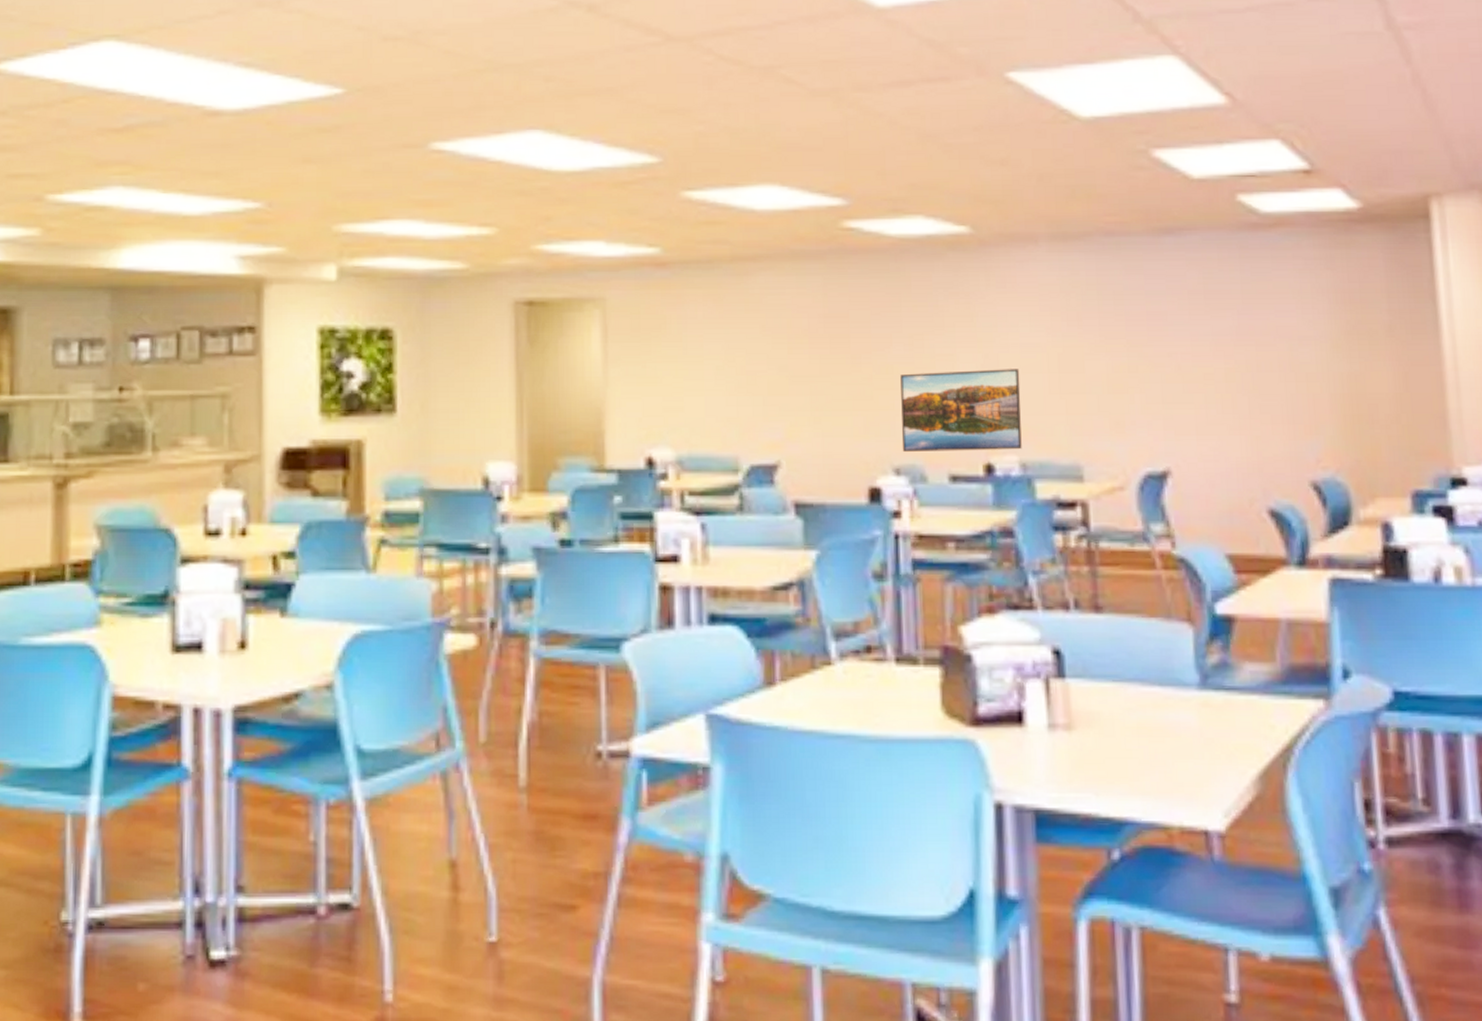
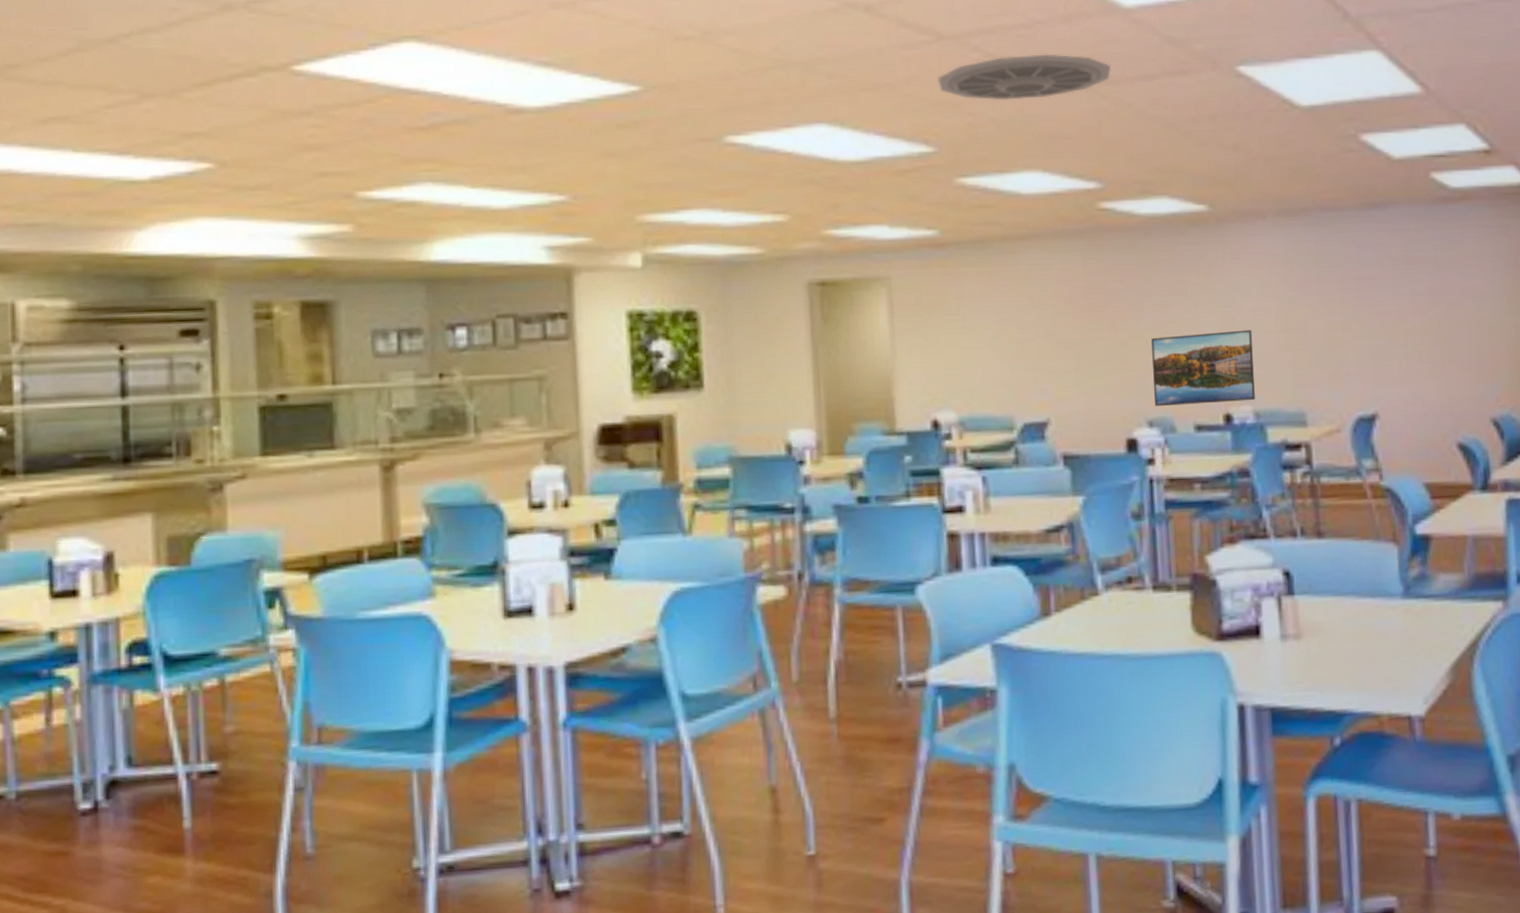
ceiling vent: none [665,57,862,108] -> present [938,54,1112,101]

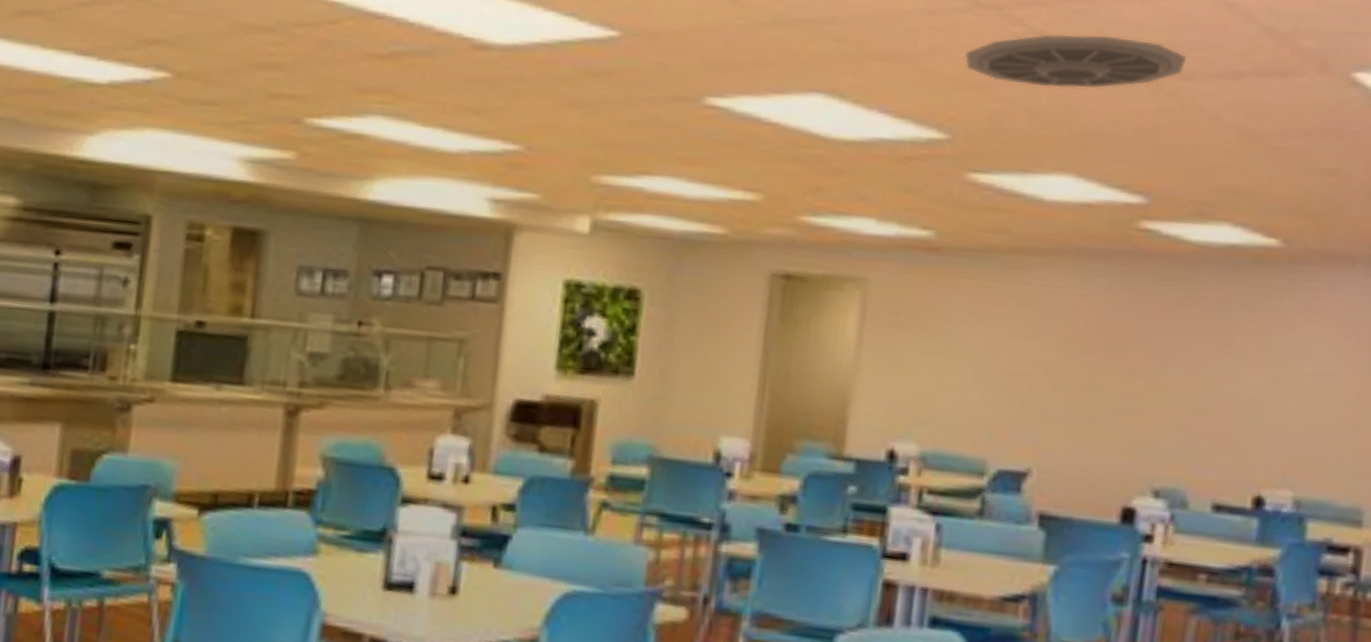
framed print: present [1151,330,1255,407] -> none [1165,392,1311,486]

